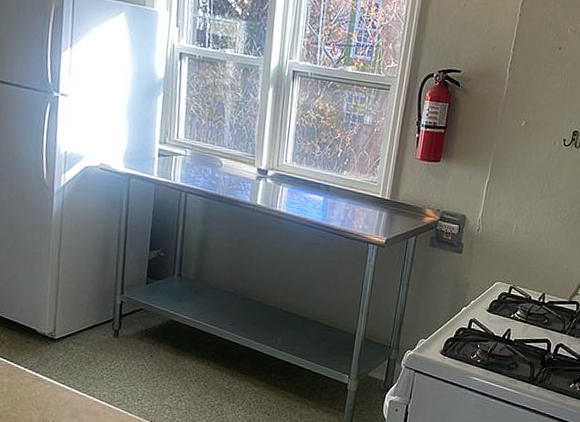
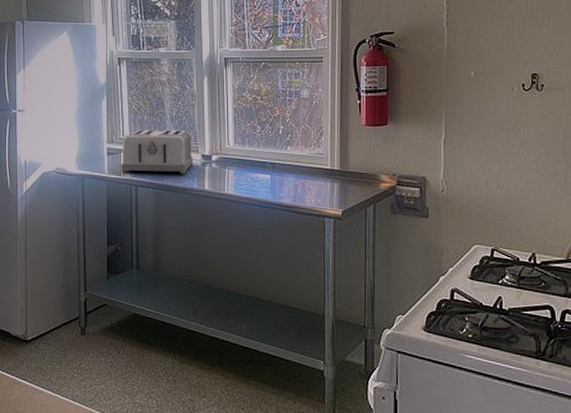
toaster: none [171,133,249,186] -> present [121,129,194,174]

